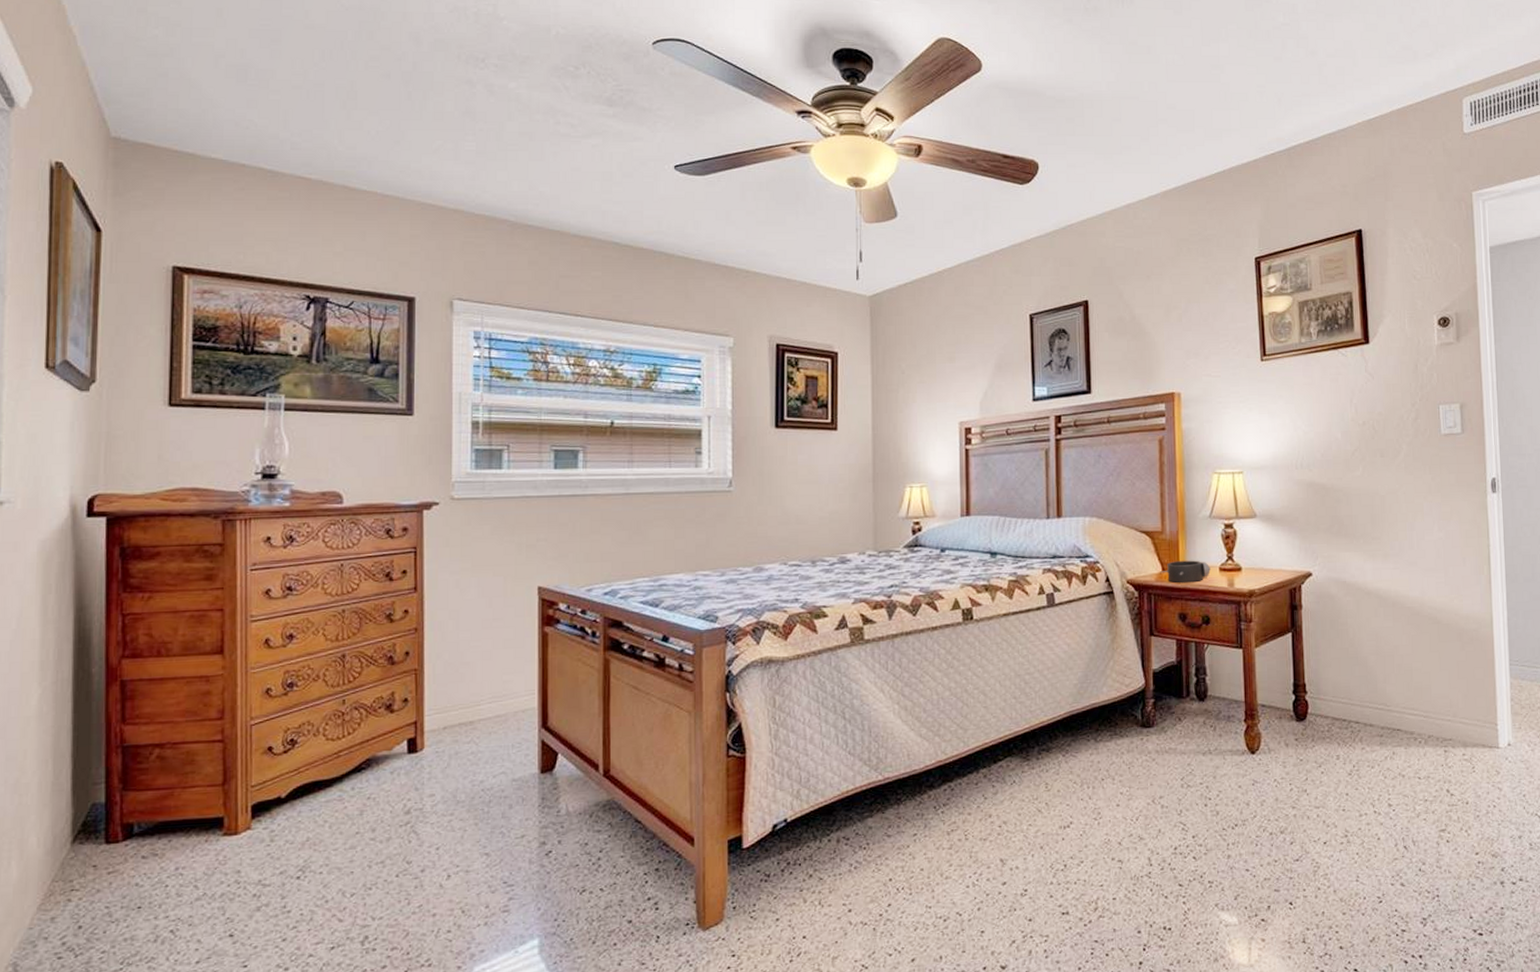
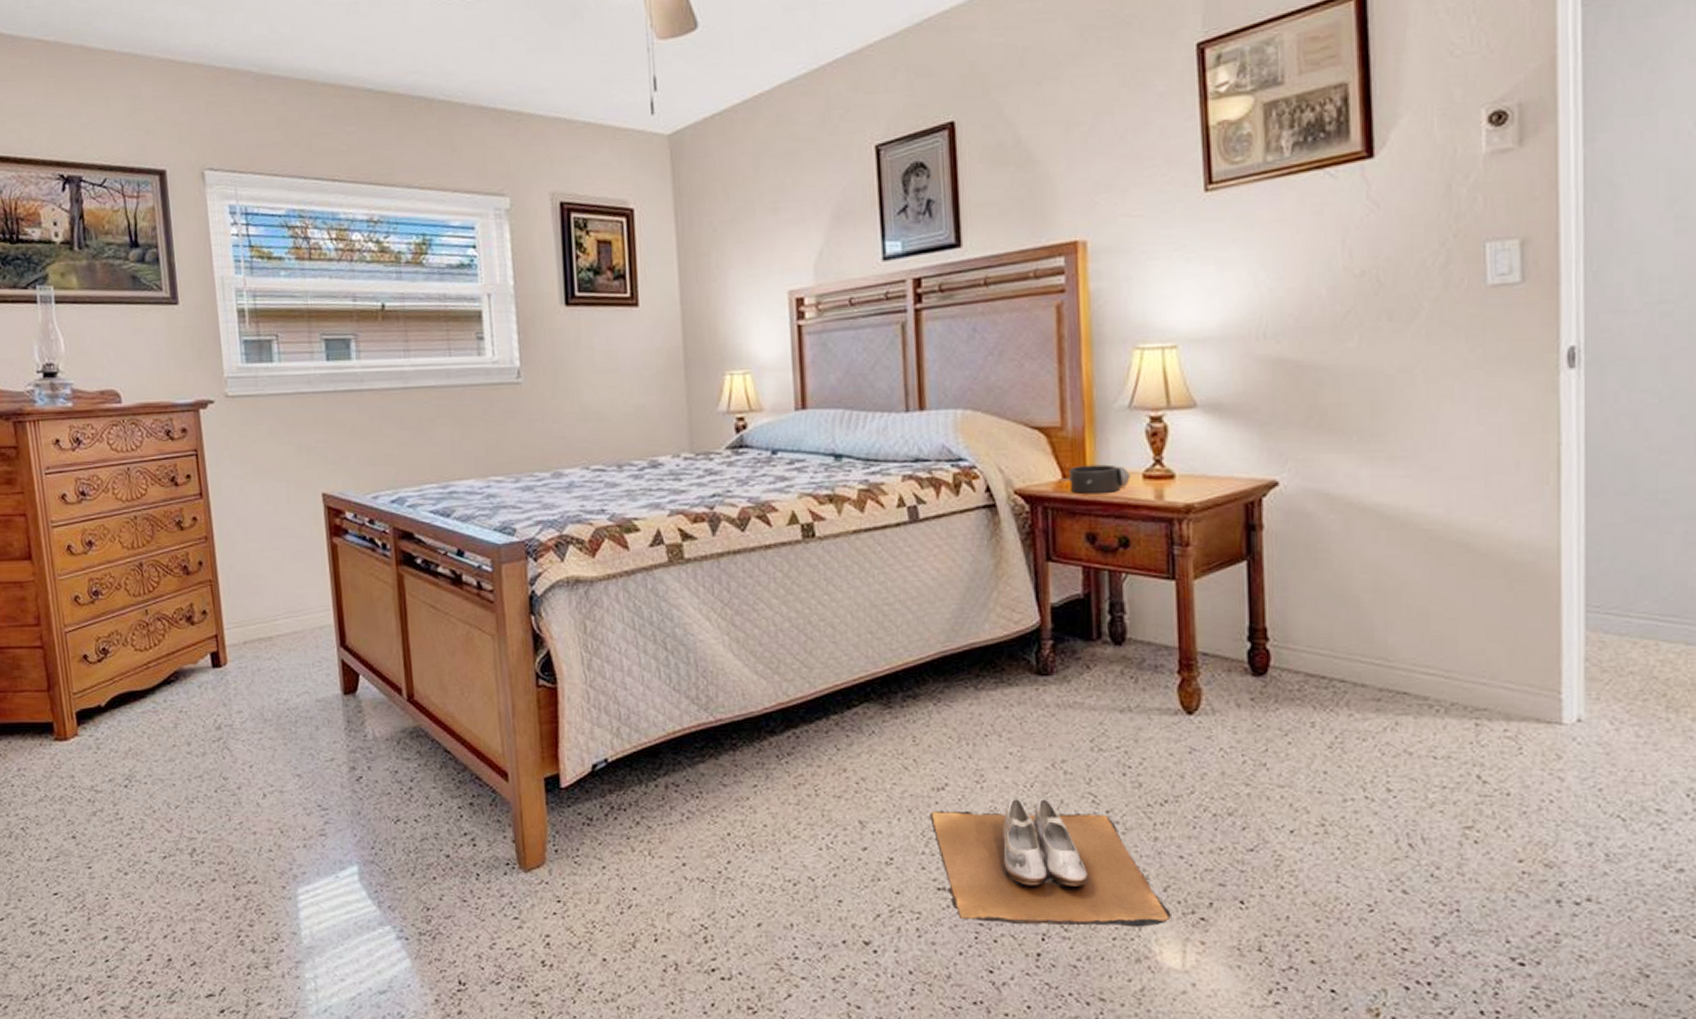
shoe: none [1058,828,1240,939] -> present [930,797,1171,927]

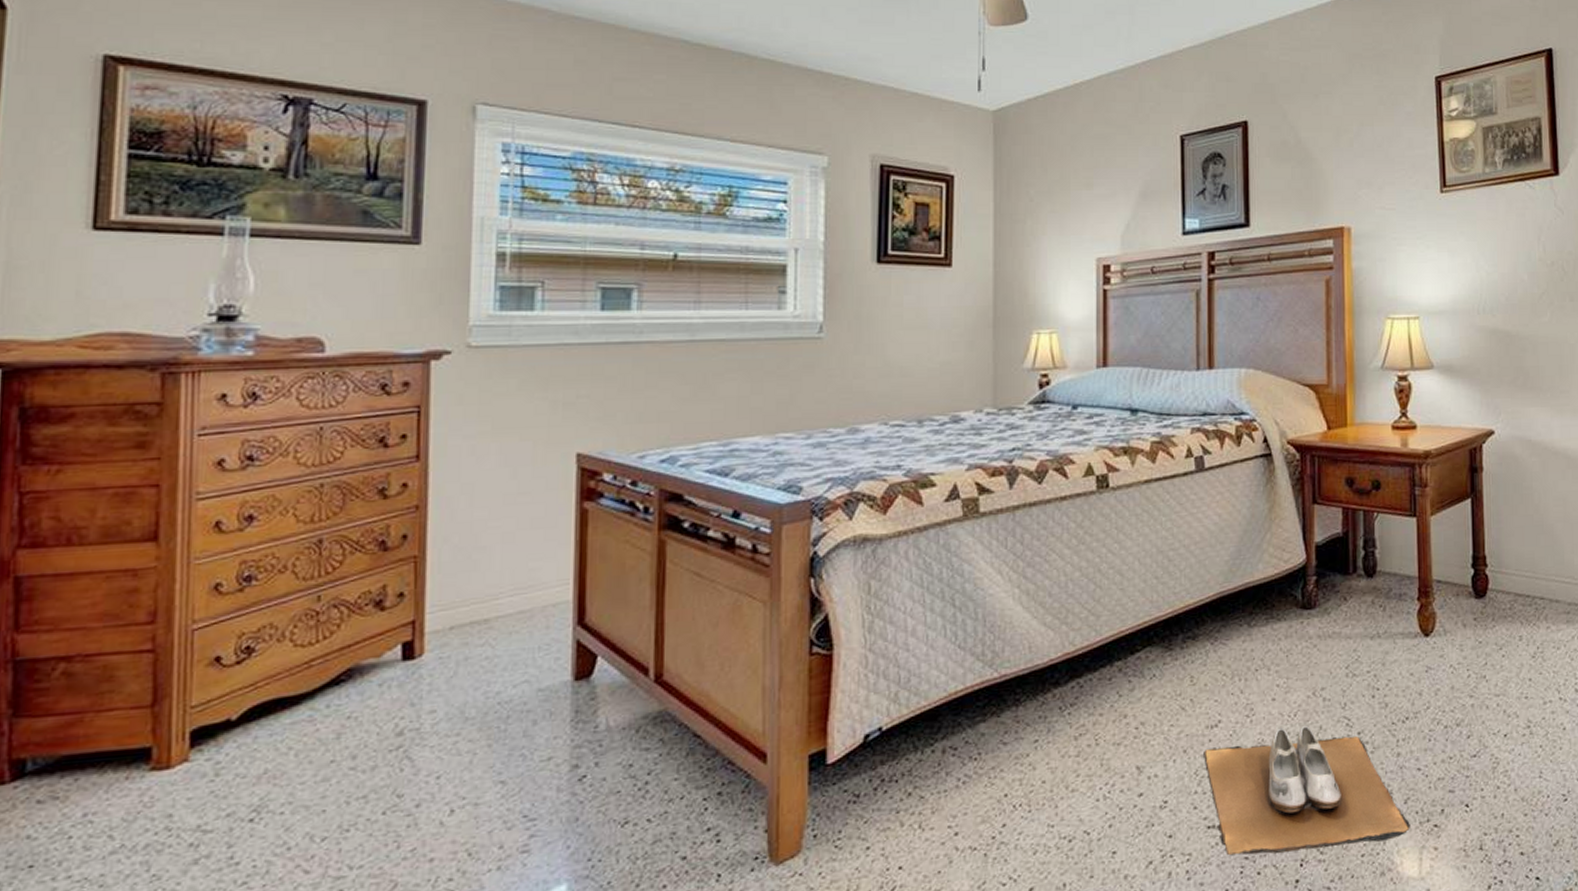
alarm clock: present [1060,464,1130,495] -> none [1325,417,1382,444]

